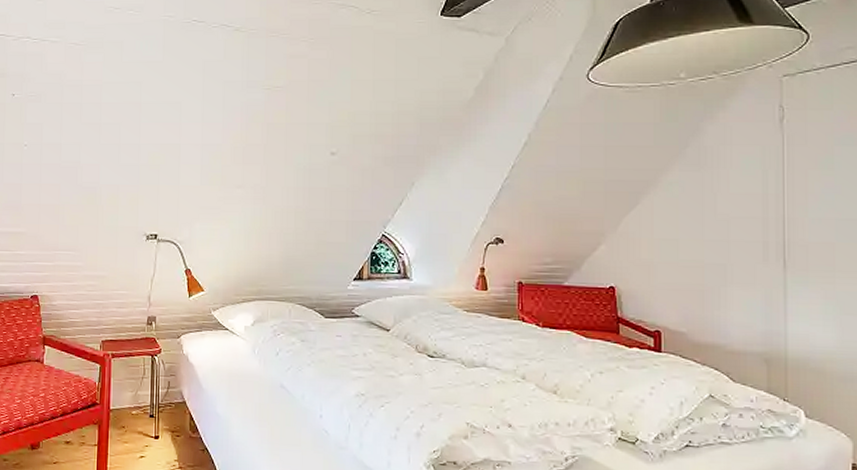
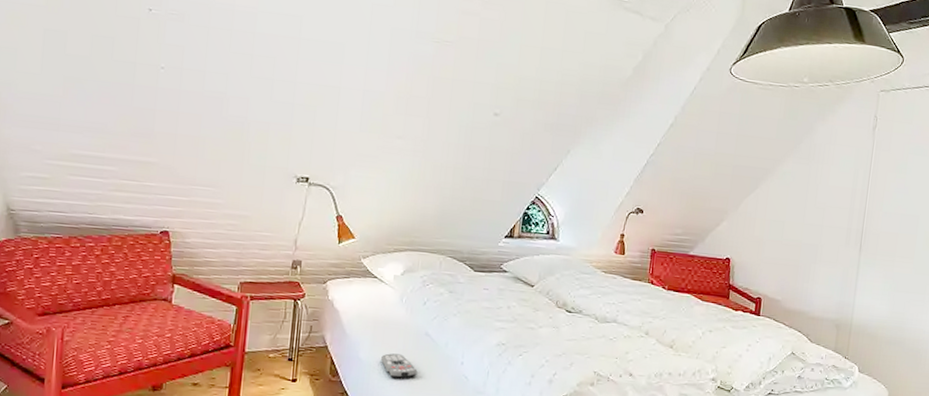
remote control: none [238,407,276,434] -> present [381,353,418,379]

